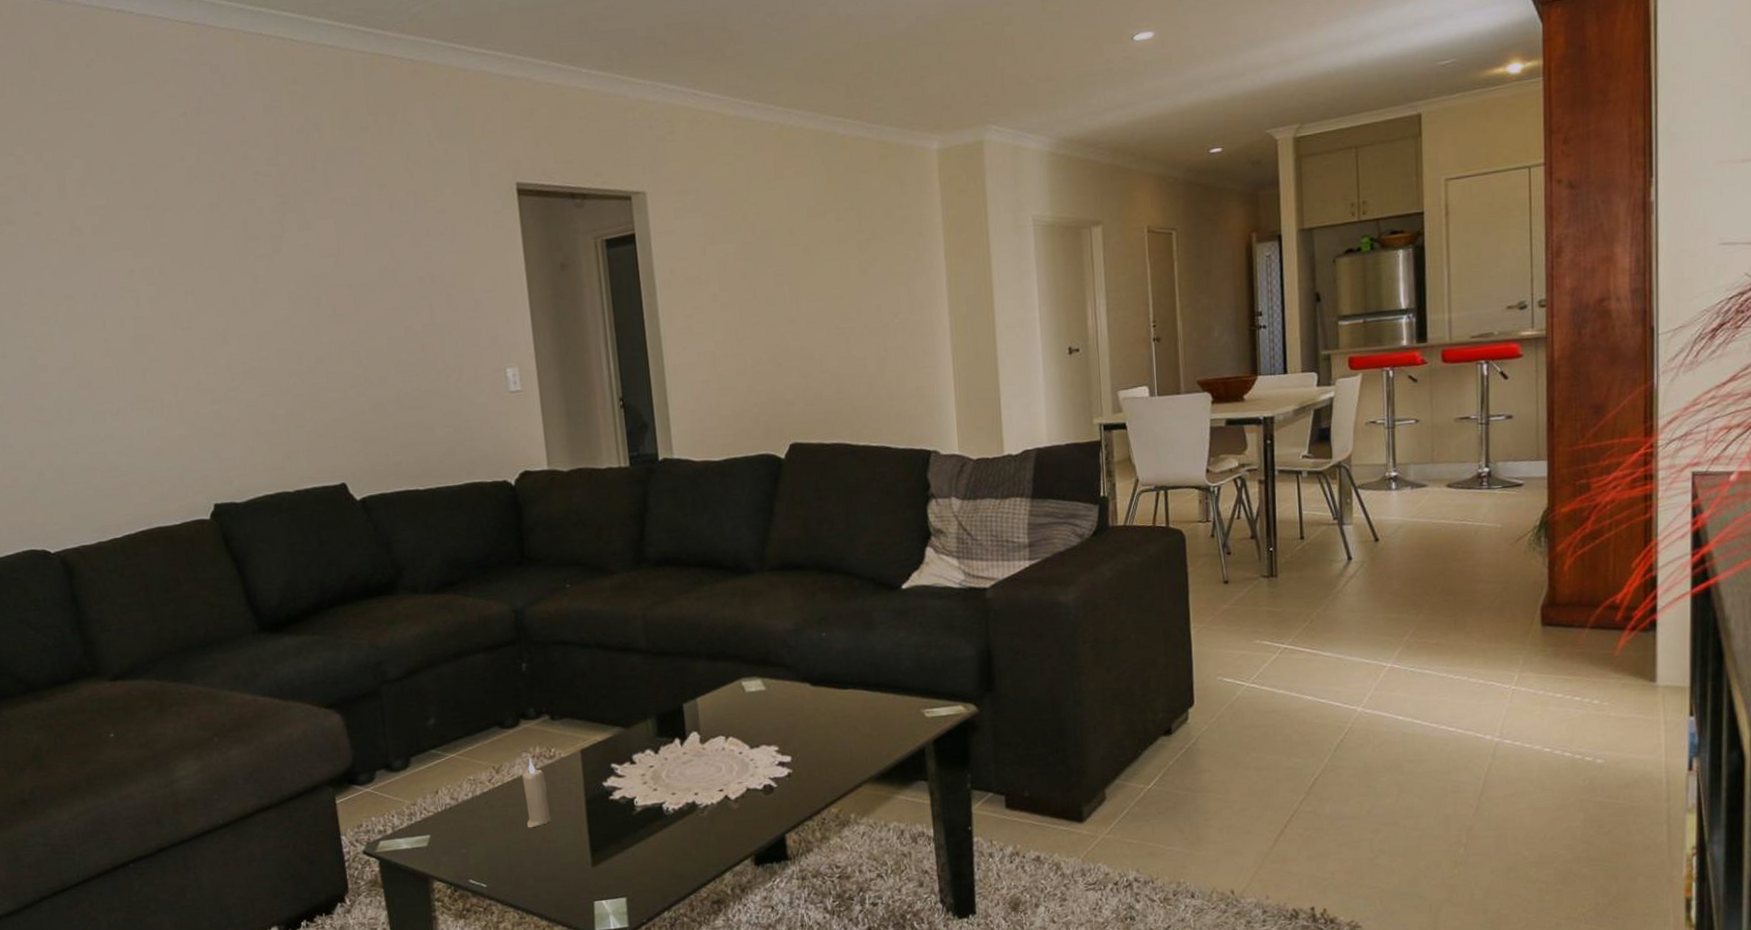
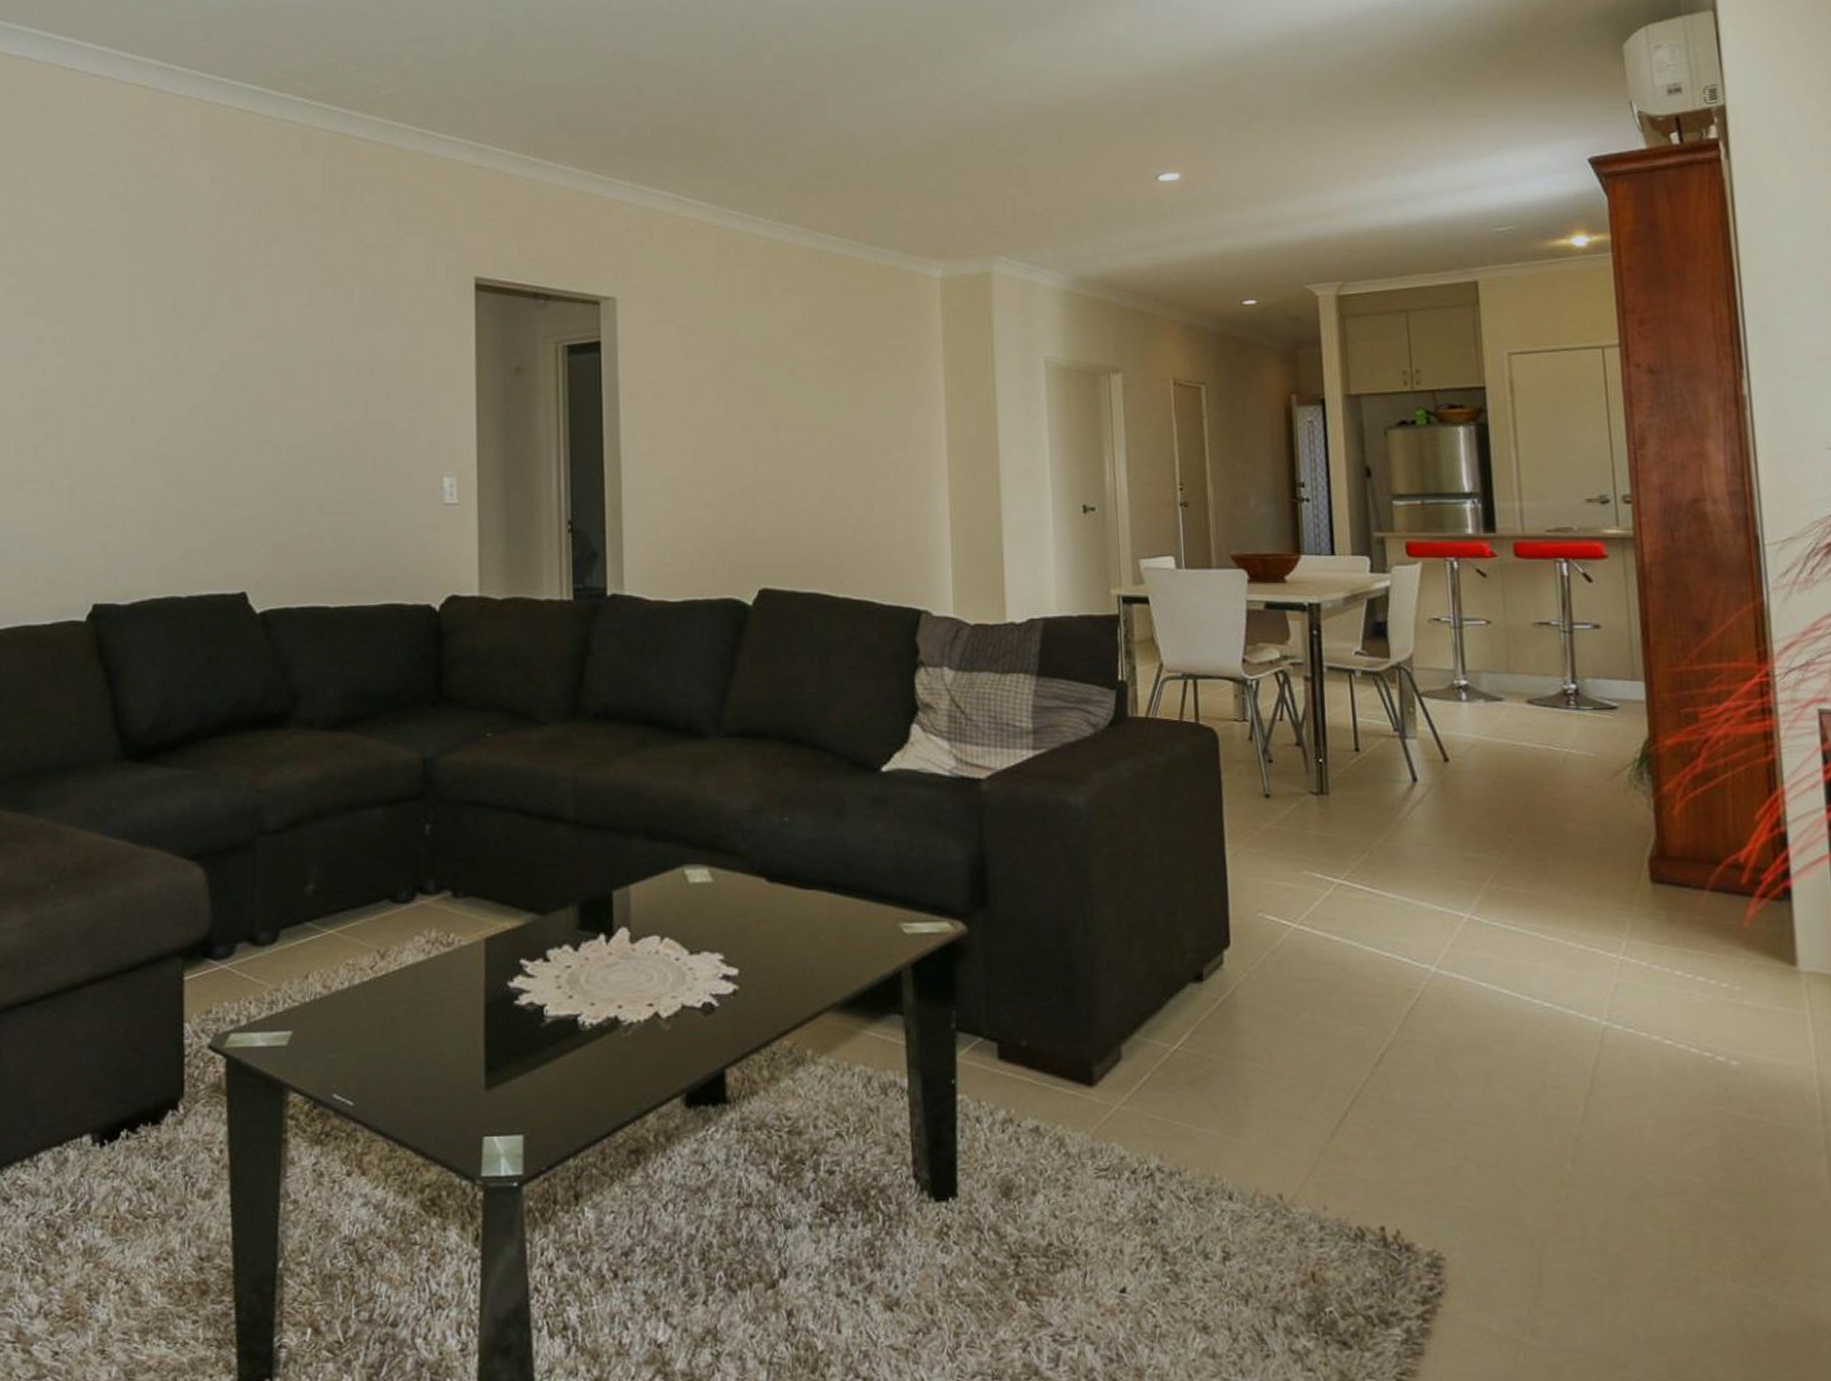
candle: present [522,757,552,828] -> none [410,942,442,1033]

